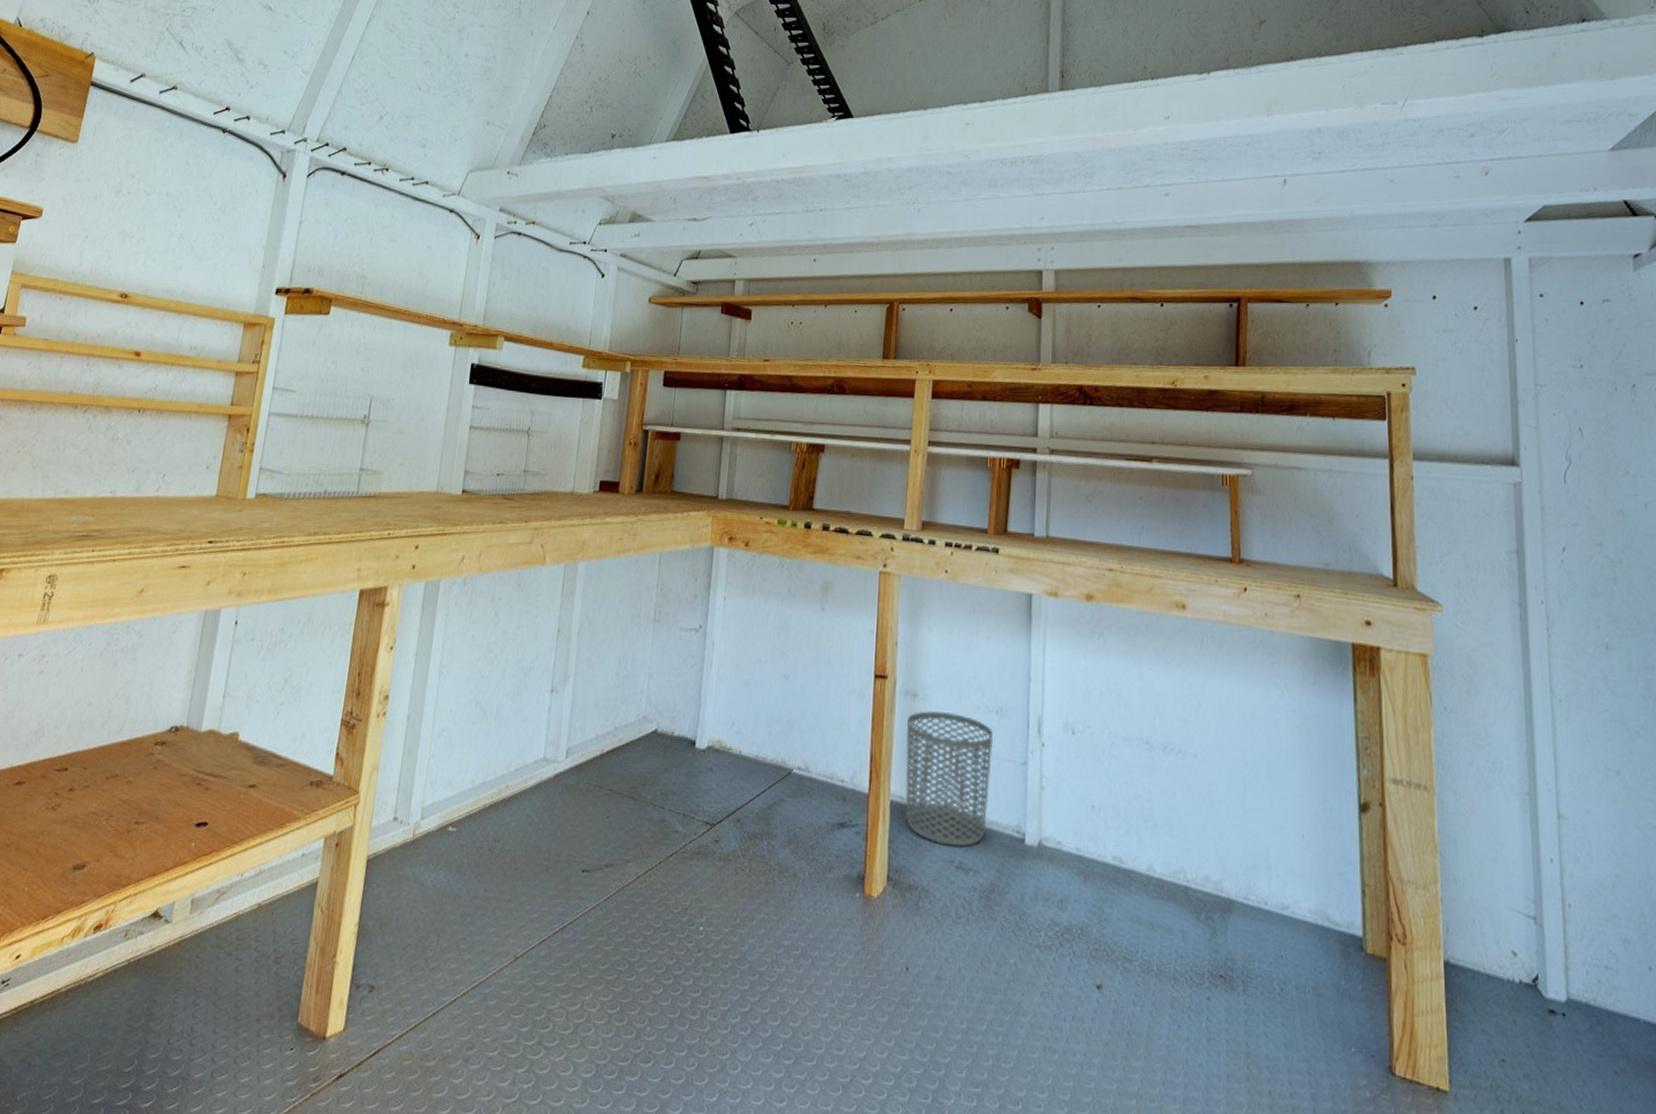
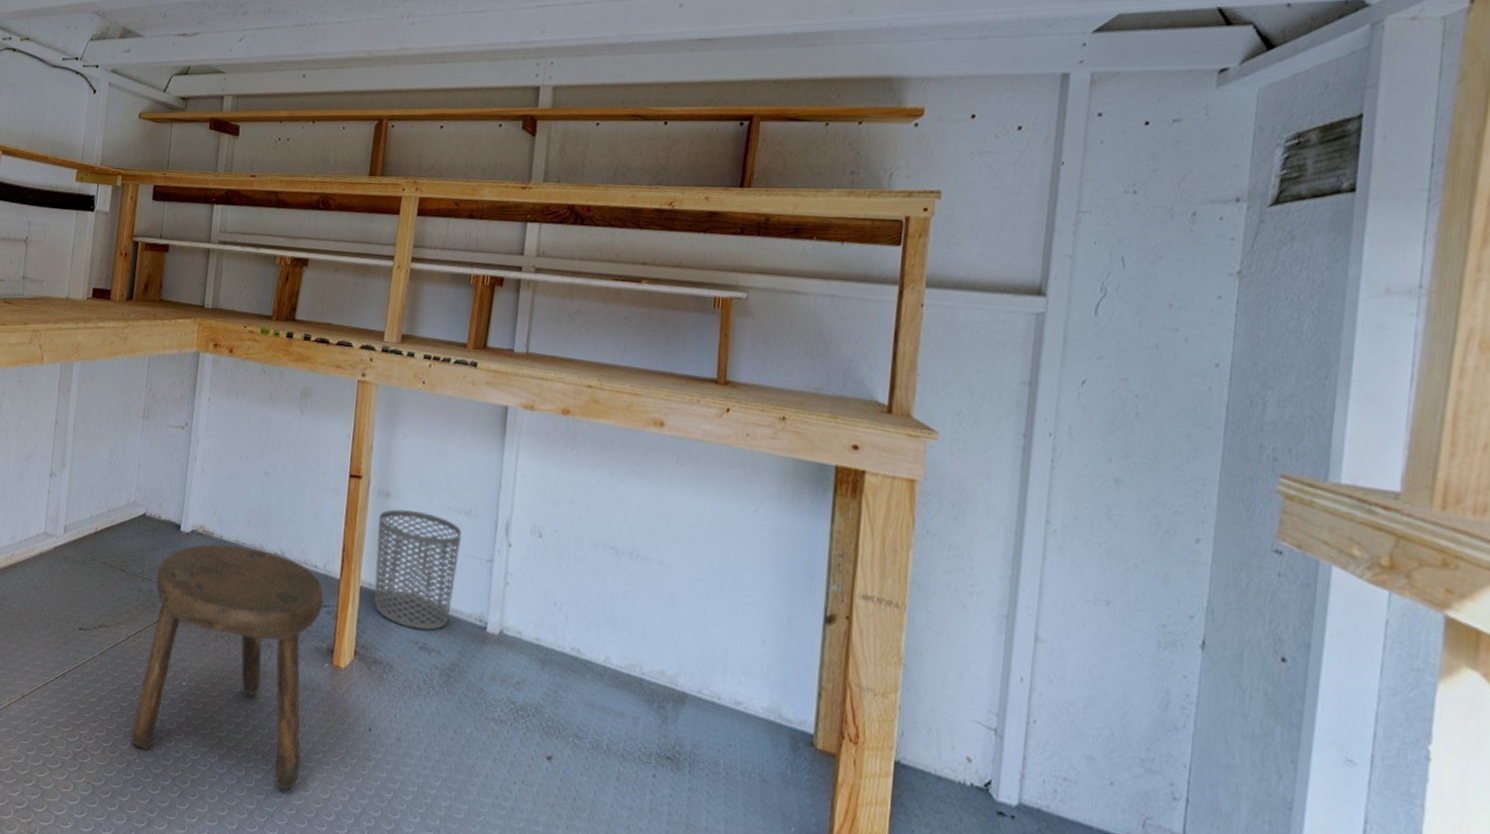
stool: none [640,760,852,1050] -> present [130,543,324,790]

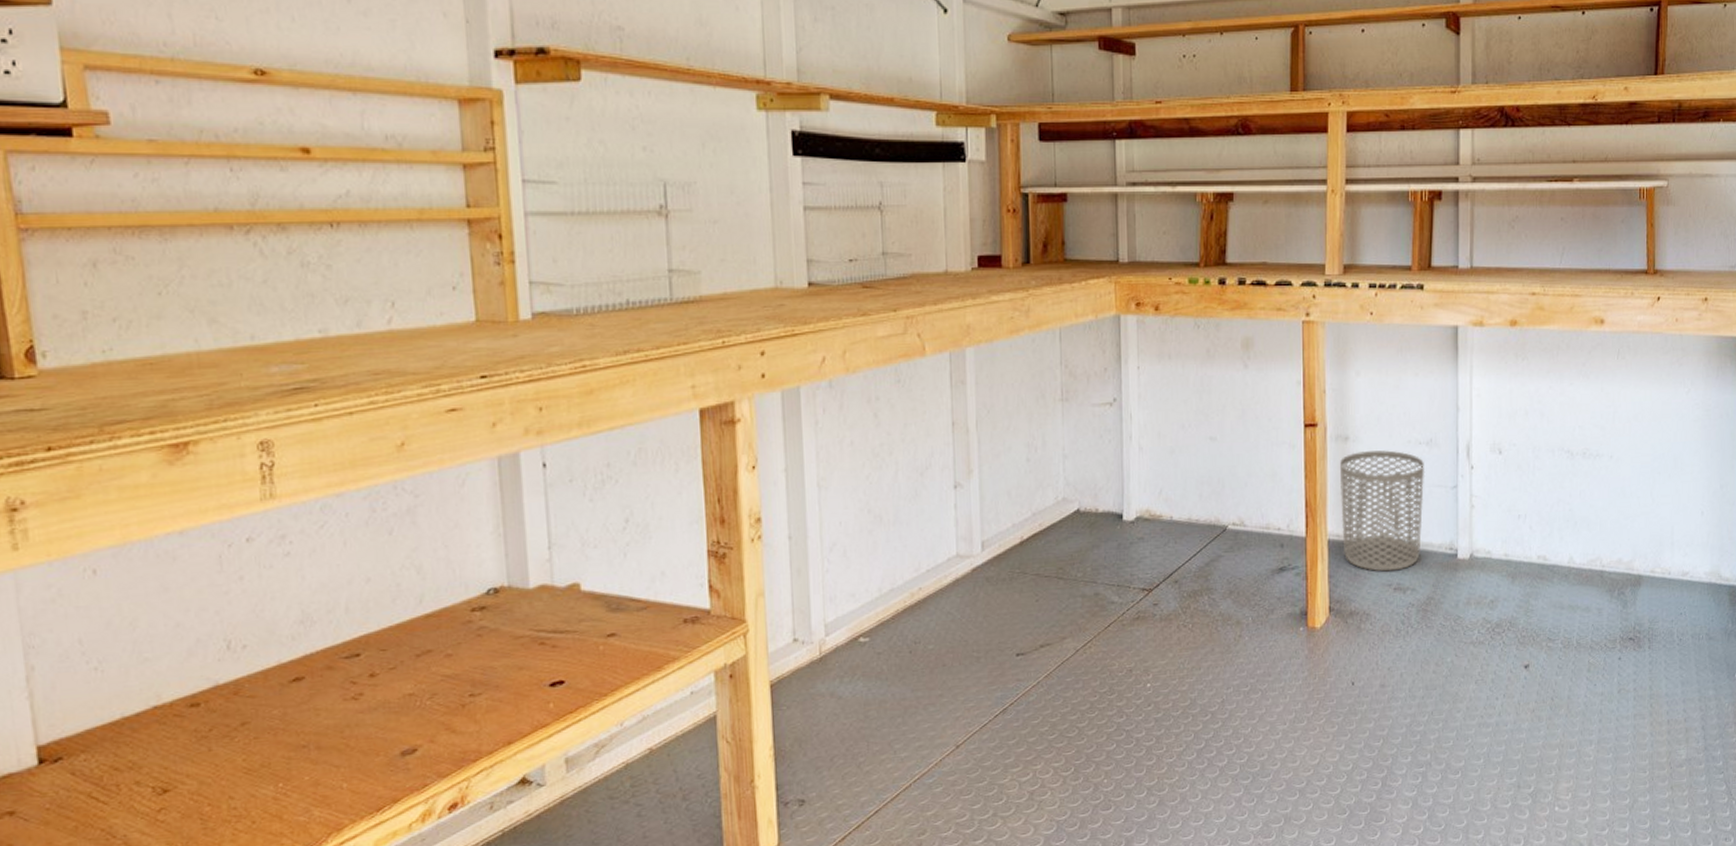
stool: present [130,543,324,790] -> none [1094,523,1291,768]

